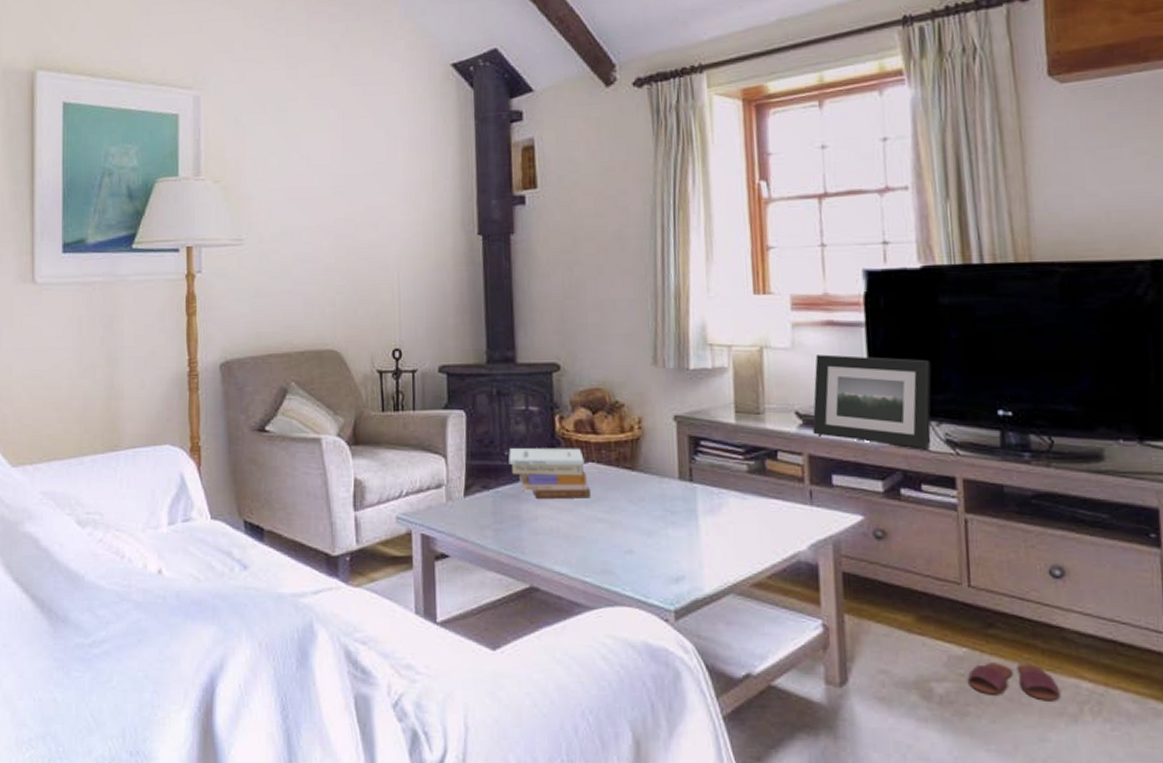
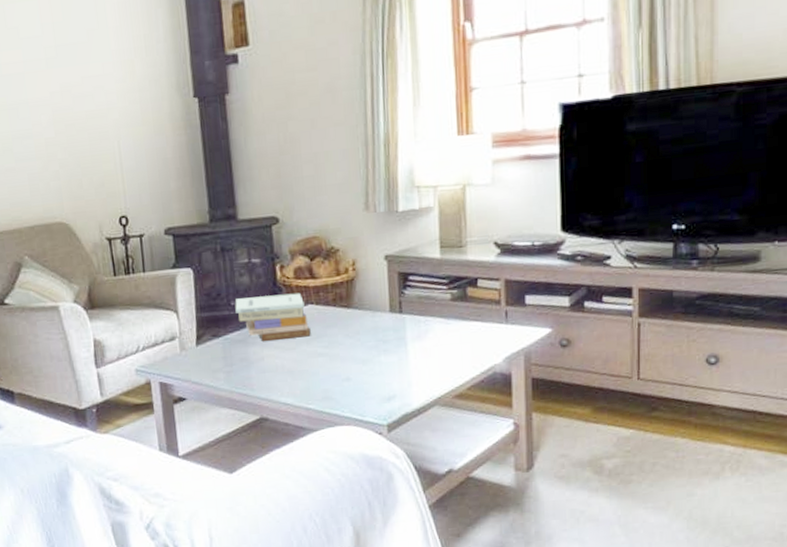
picture frame: present [812,354,932,450] -> none [509,184,617,265]
slippers: present [967,662,1060,701] -> none [632,436,707,465]

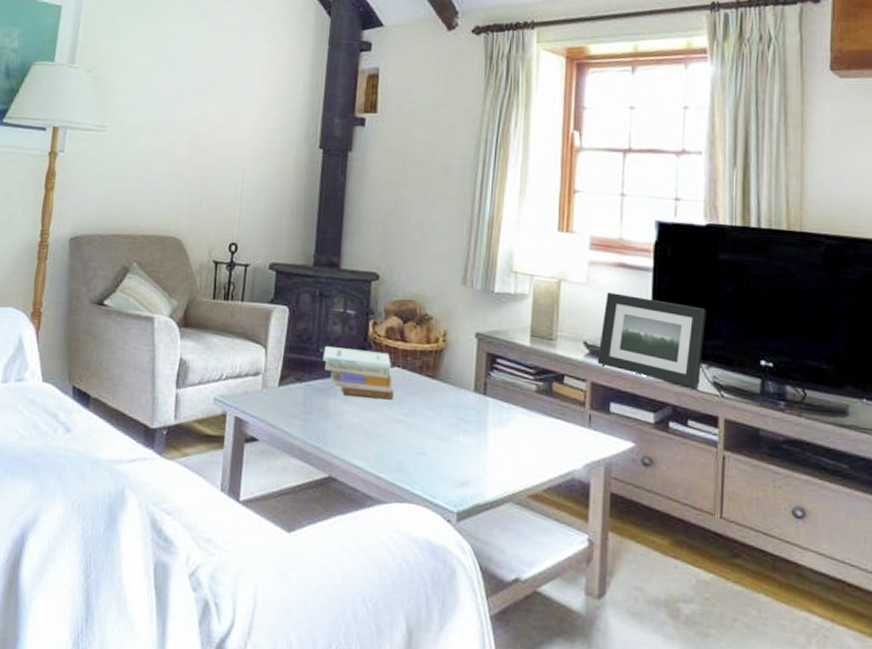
picture frame: none [509,184,617,265] -> present [597,292,708,389]

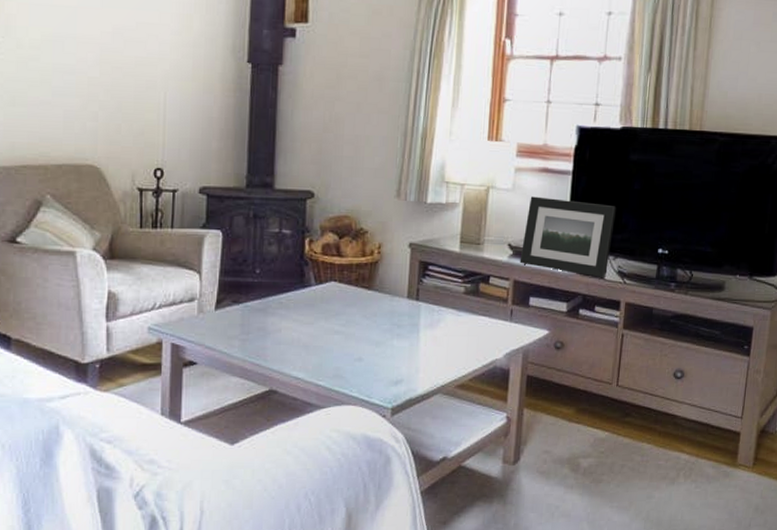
books: present [323,346,394,400] -> none [259,267,331,313]

